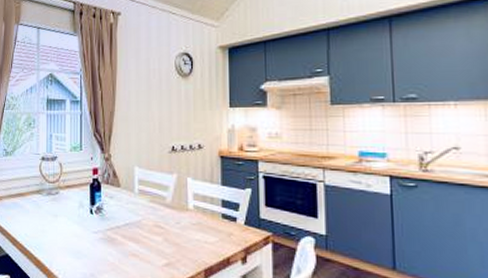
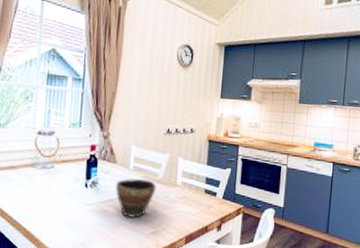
bowl: none [121,203,166,248] -> present [115,178,157,219]

